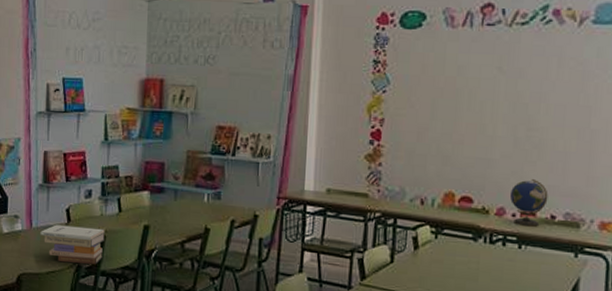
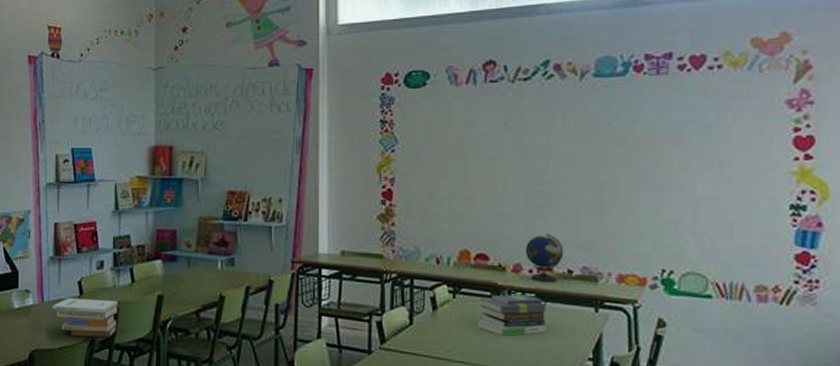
books: none [457,237,527,278] -> present [477,294,547,337]

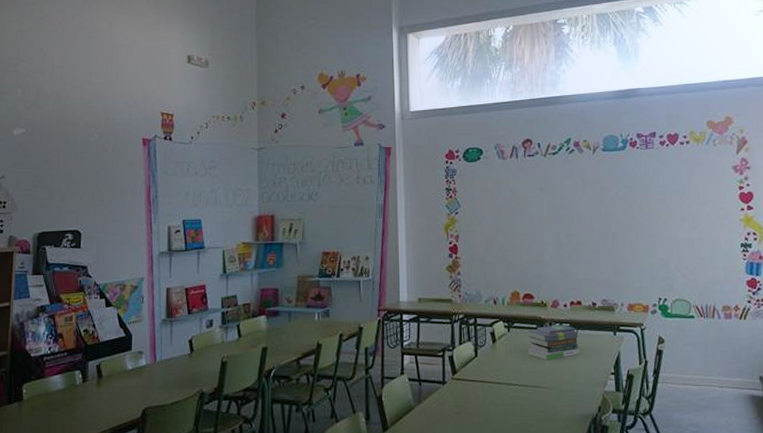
books: present [52,298,118,338] -> none [164,355,226,392]
globe: present [525,234,564,282] -> none [560,275,589,314]

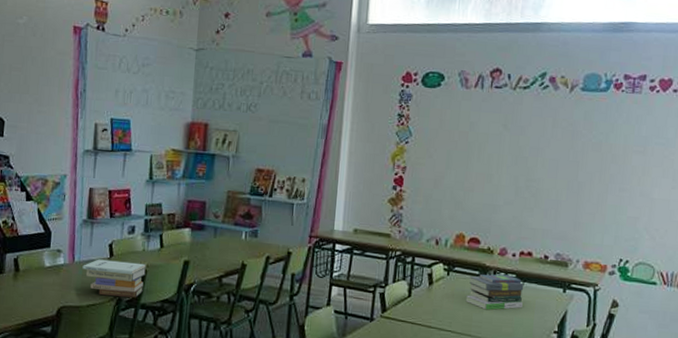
books: none [164,355,226,392] -> present [82,259,146,298]

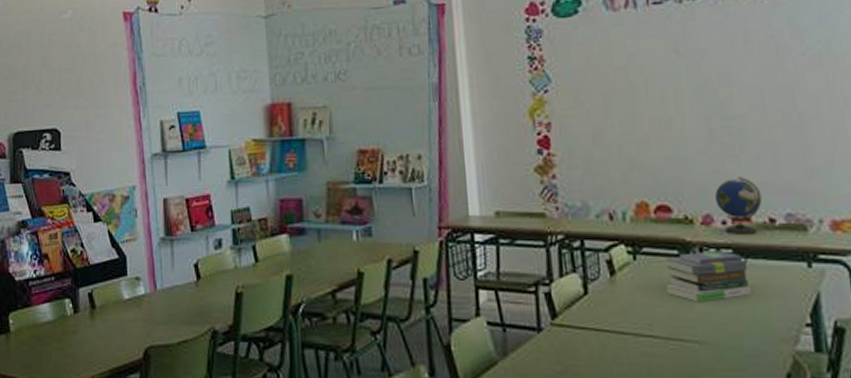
books: present [82,259,146,298] -> none [166,284,242,329]
globe: none [511,224,543,266] -> present [714,177,762,235]

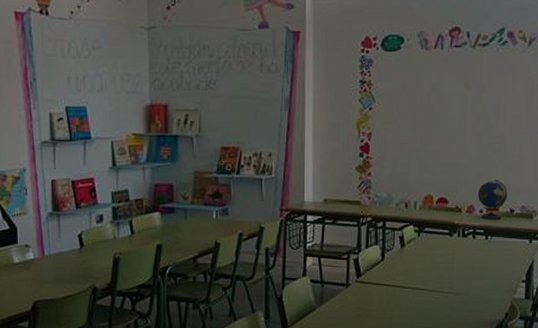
books: present [665,250,751,303] -> none [437,231,492,266]

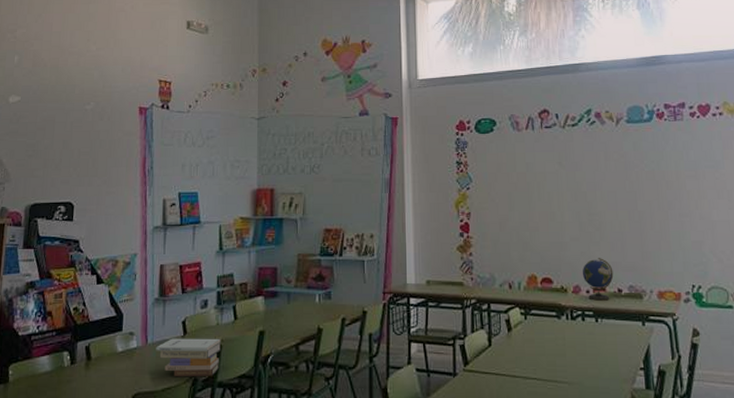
books: none [53,251,119,287] -> present [156,338,221,377]

